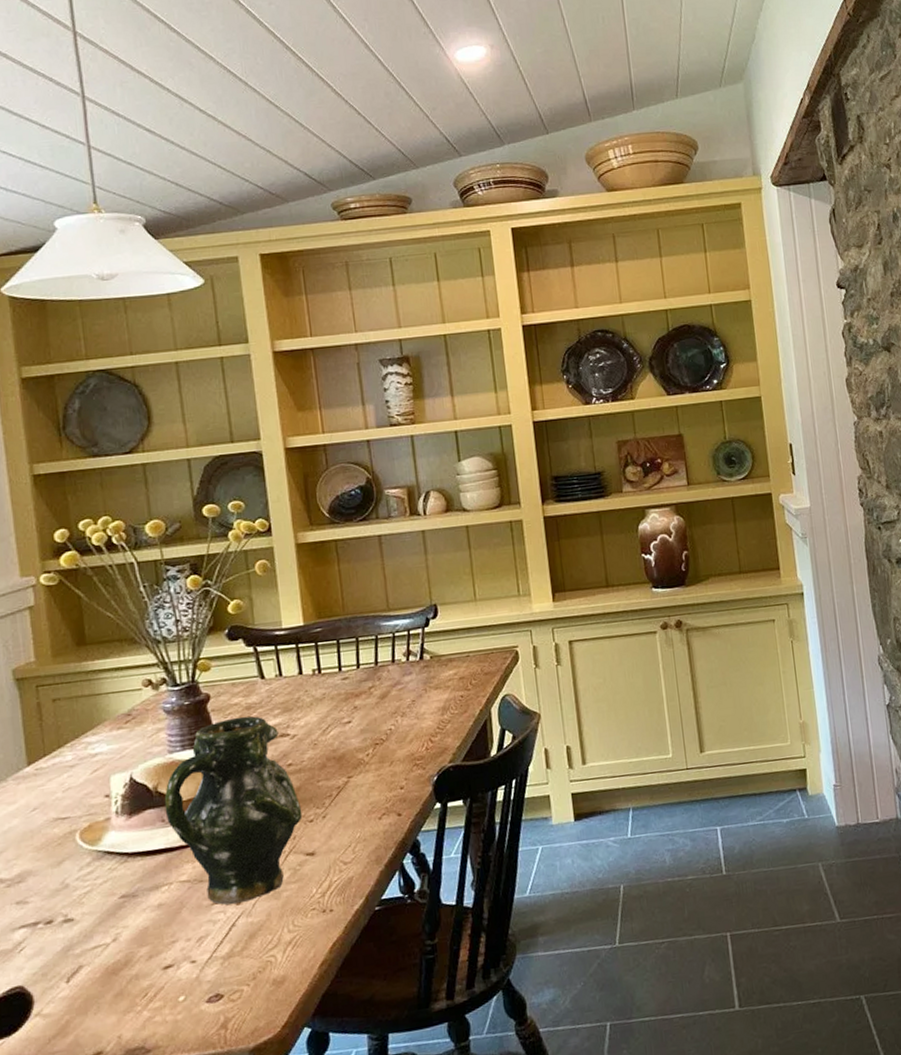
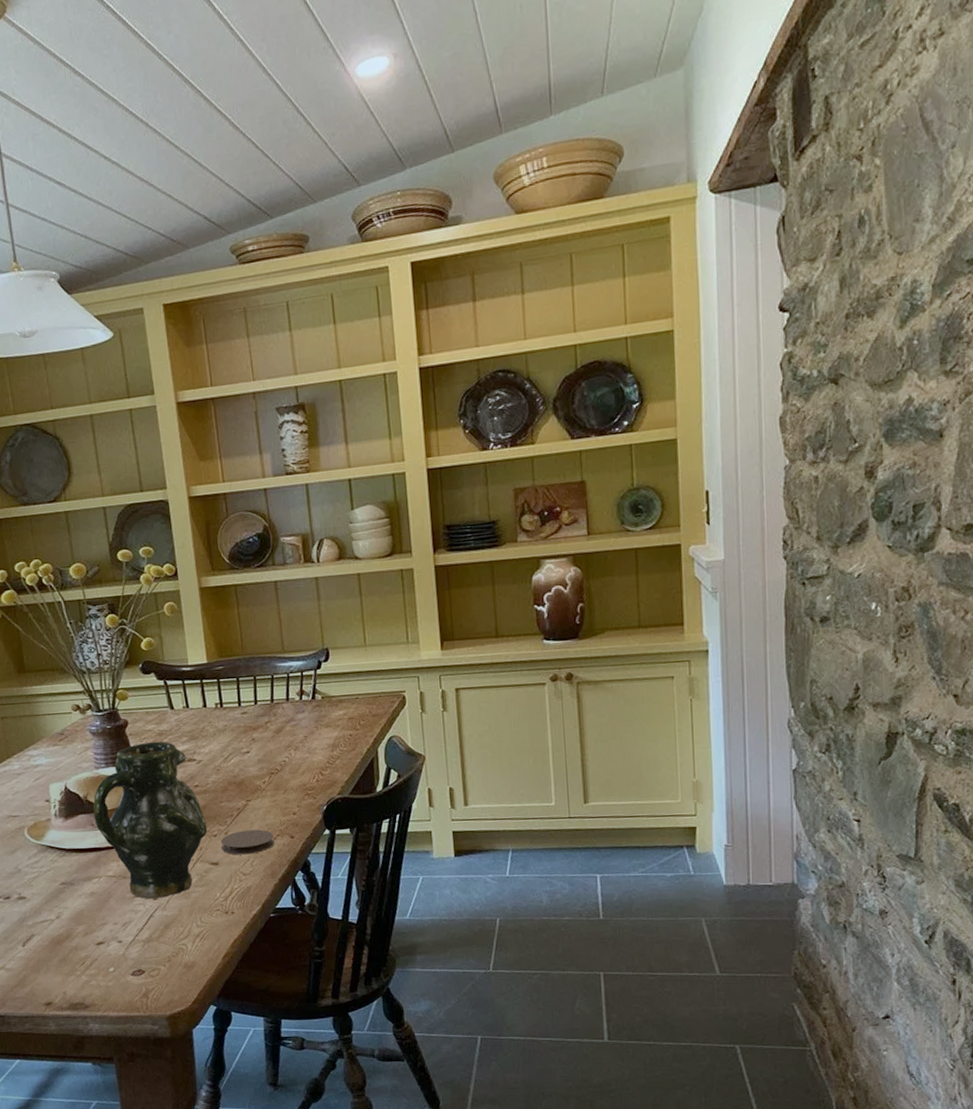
coaster: none [318,809,380,842] -> present [221,829,275,855]

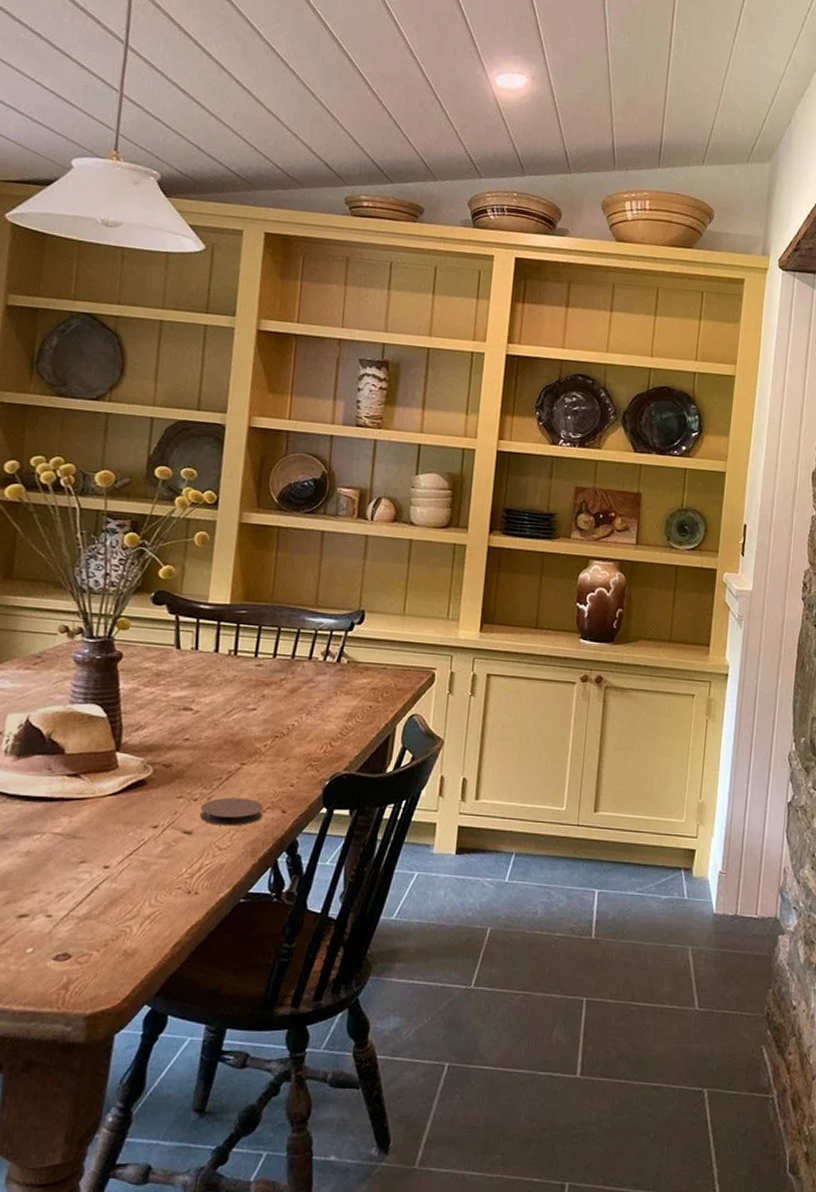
ceramic pitcher: present [92,741,208,899] -> none [53,681,189,868]

